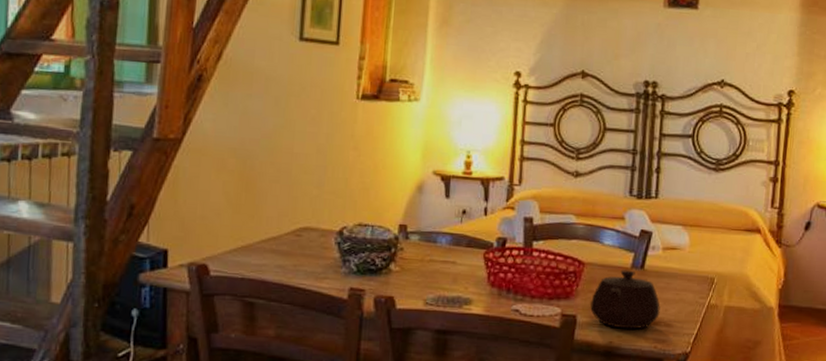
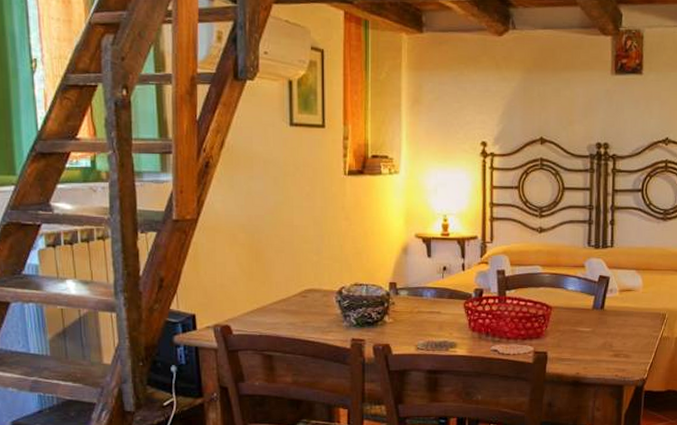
teapot: present [590,270,660,330] -> none [559,311,619,362]

